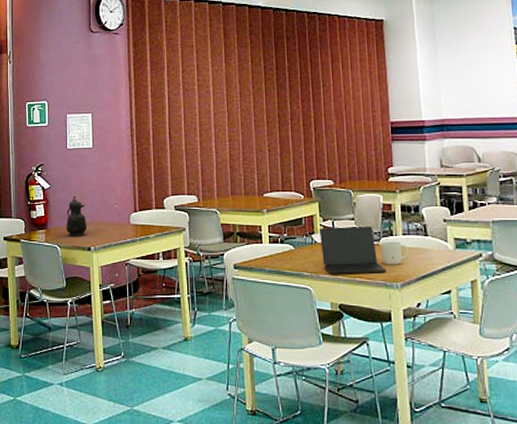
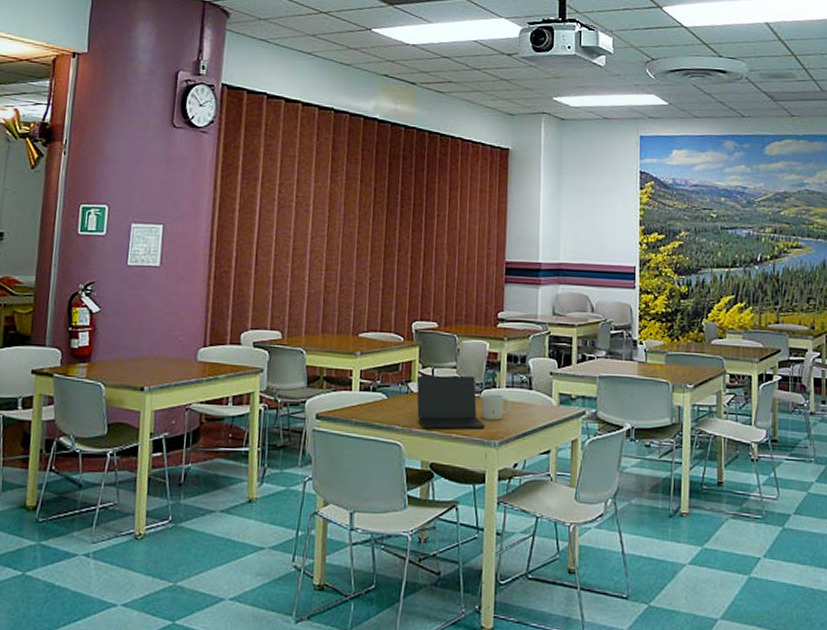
coffeepot: present [66,196,88,237] -> none [115,323,143,374]

